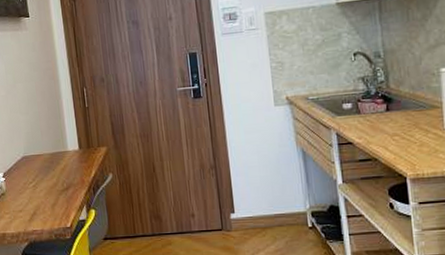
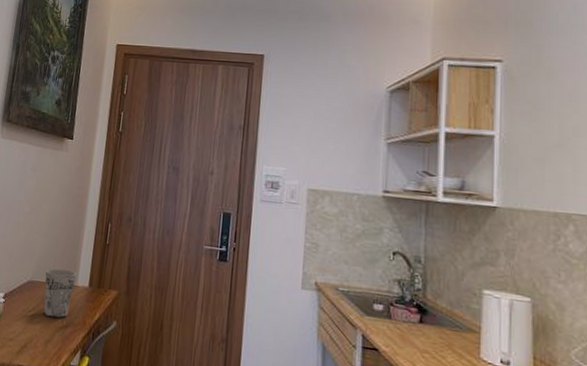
cup: none [36,139,66,184] -> present [44,268,77,319]

